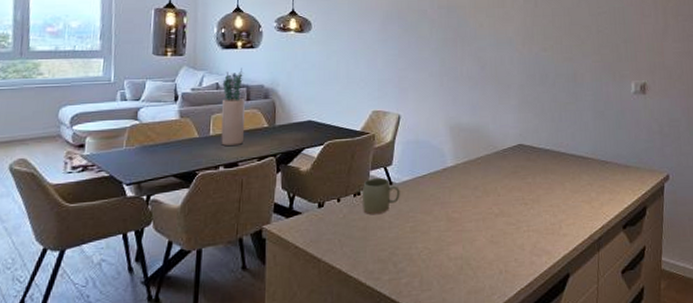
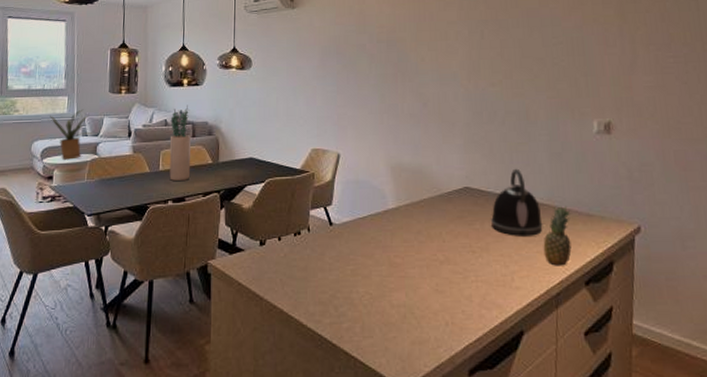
house plant: none [78,72,132,126] -> present [47,109,92,160]
mug: present [362,177,400,214] -> none [302,217,340,254]
kettle: none [542,126,587,188] -> present [491,168,543,236]
fruit: none [587,159,612,213] -> present [543,206,572,266]

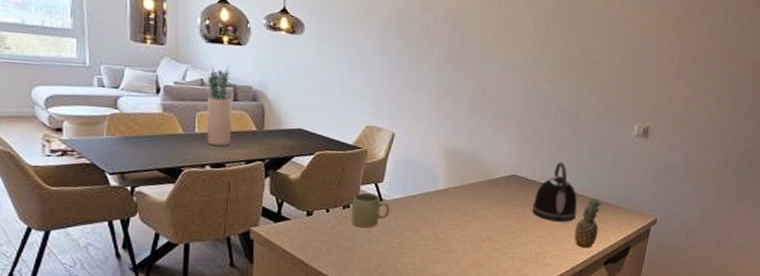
house plant: present [47,109,92,160] -> none [50,55,110,112]
mug: none [302,217,340,254] -> present [351,192,390,227]

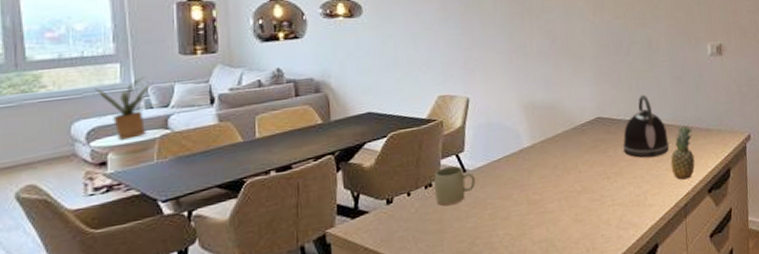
house plant: none [50,55,110,112] -> present [91,77,159,140]
vase: present [207,65,232,147] -> none [266,61,297,149]

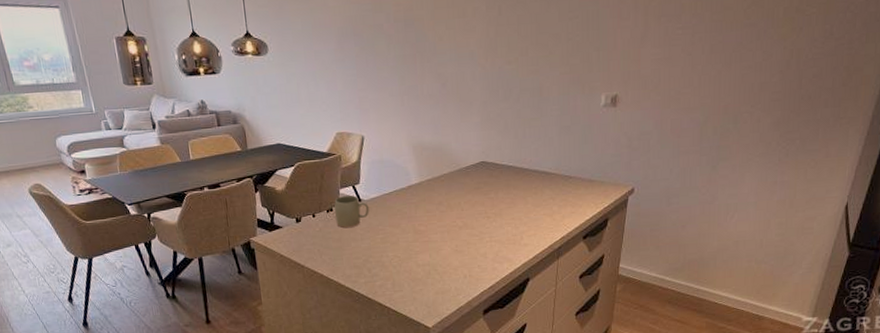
house plant: present [91,77,159,140] -> none [65,103,115,154]
kettle: present [623,94,670,158] -> none [504,142,550,202]
fruit: present [670,124,695,180] -> none [549,174,575,225]

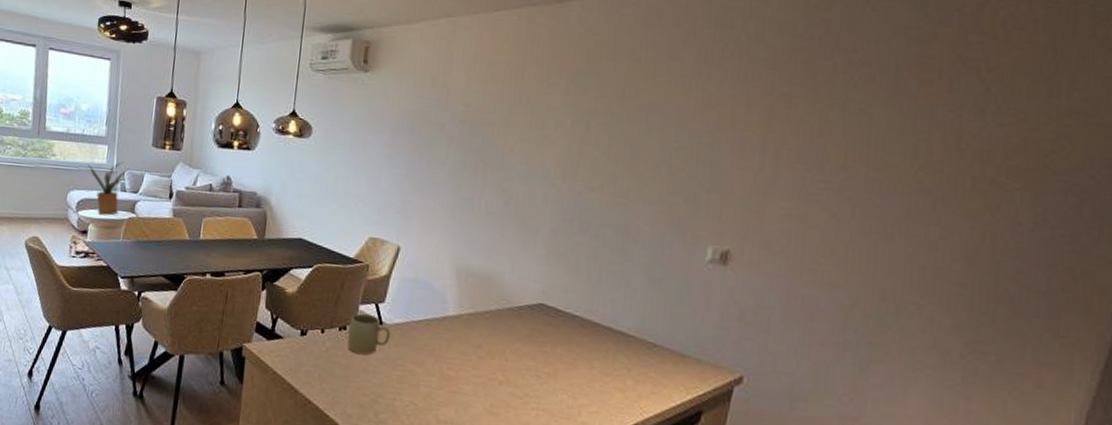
house plant: none [65,103,115,154] -> present [85,161,131,216]

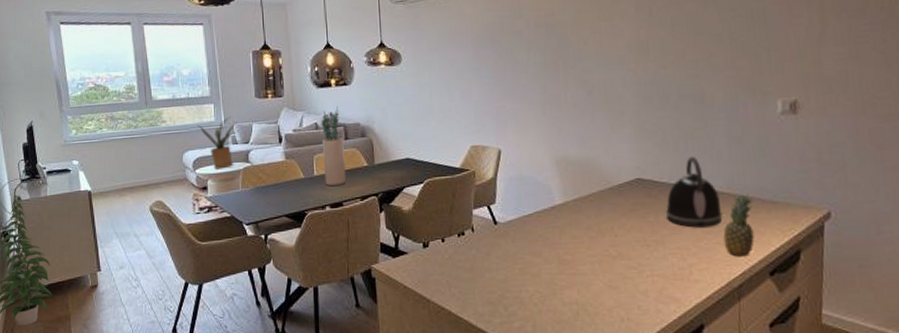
vase: none [209,170,237,255] -> present [322,106,347,187]
mug: present [347,313,391,355] -> none [466,216,506,255]
kettle: none [564,290,625,369] -> present [666,156,723,228]
fruit: none [620,340,662,408] -> present [723,194,755,257]

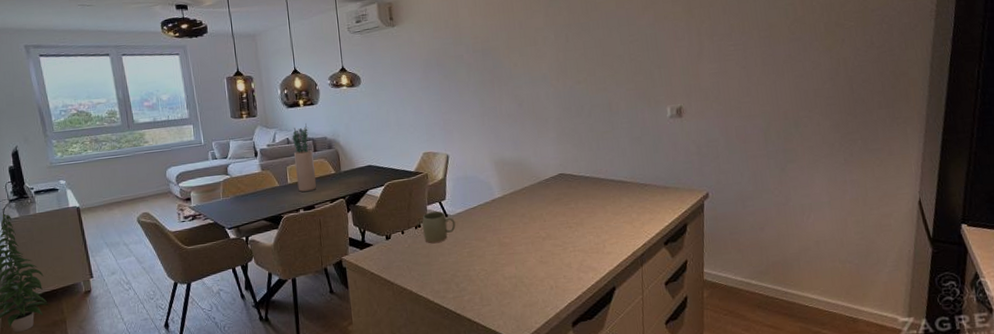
house plant: present [195,116,242,170] -> none [177,135,221,182]
mug: none [466,216,506,255] -> present [422,211,456,243]
kettle: present [666,156,723,228] -> none [583,153,628,211]
fruit: present [723,194,755,257] -> none [628,182,652,232]

